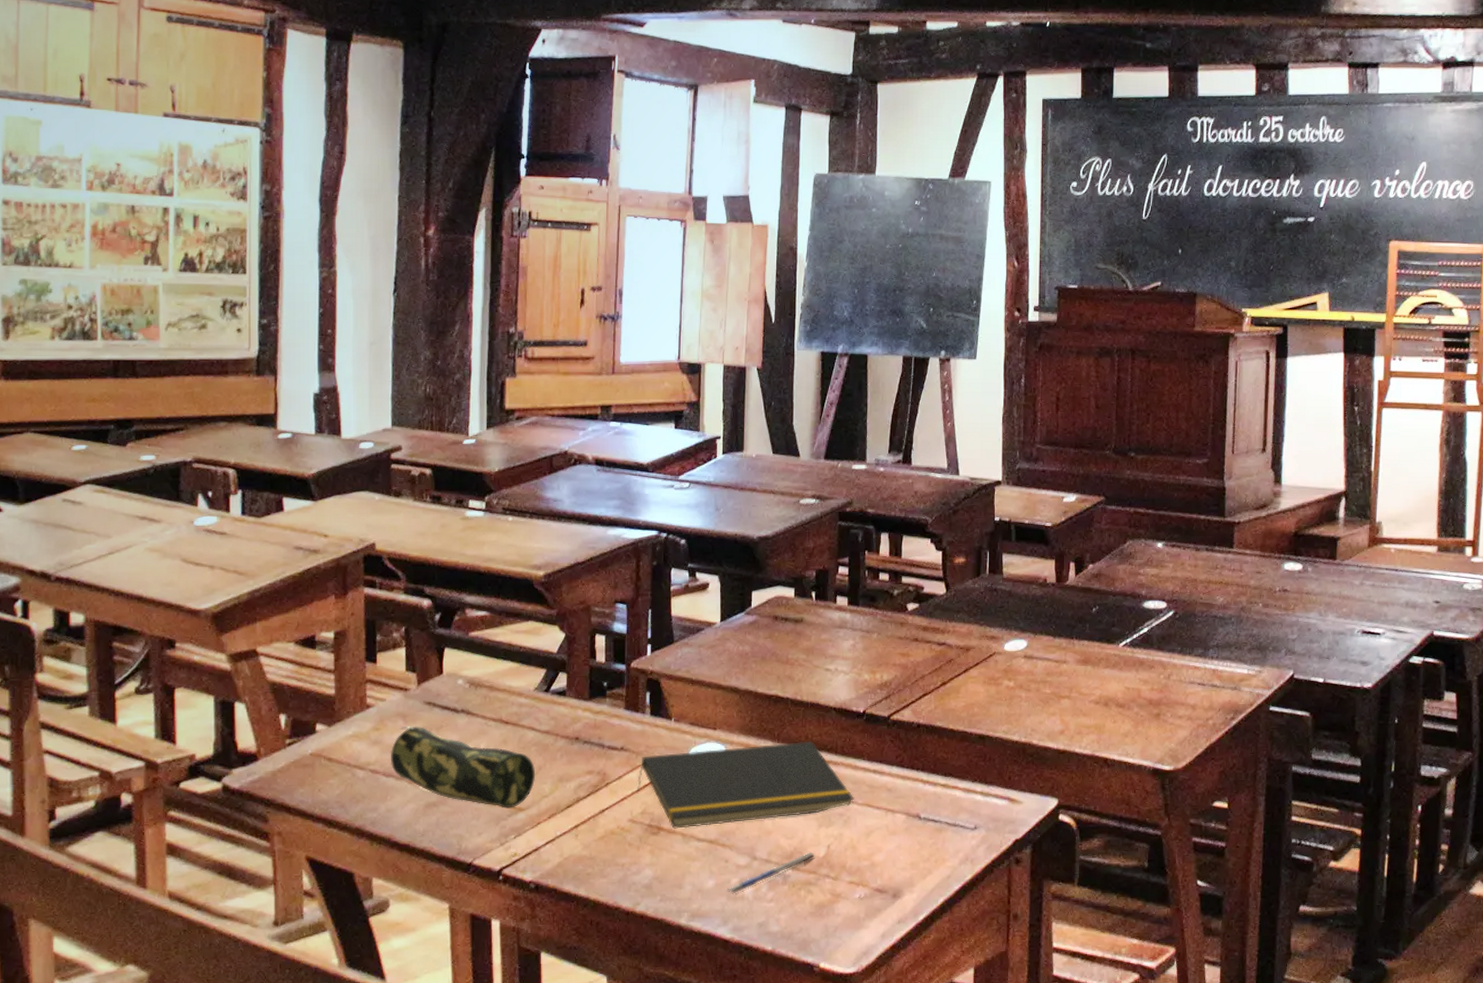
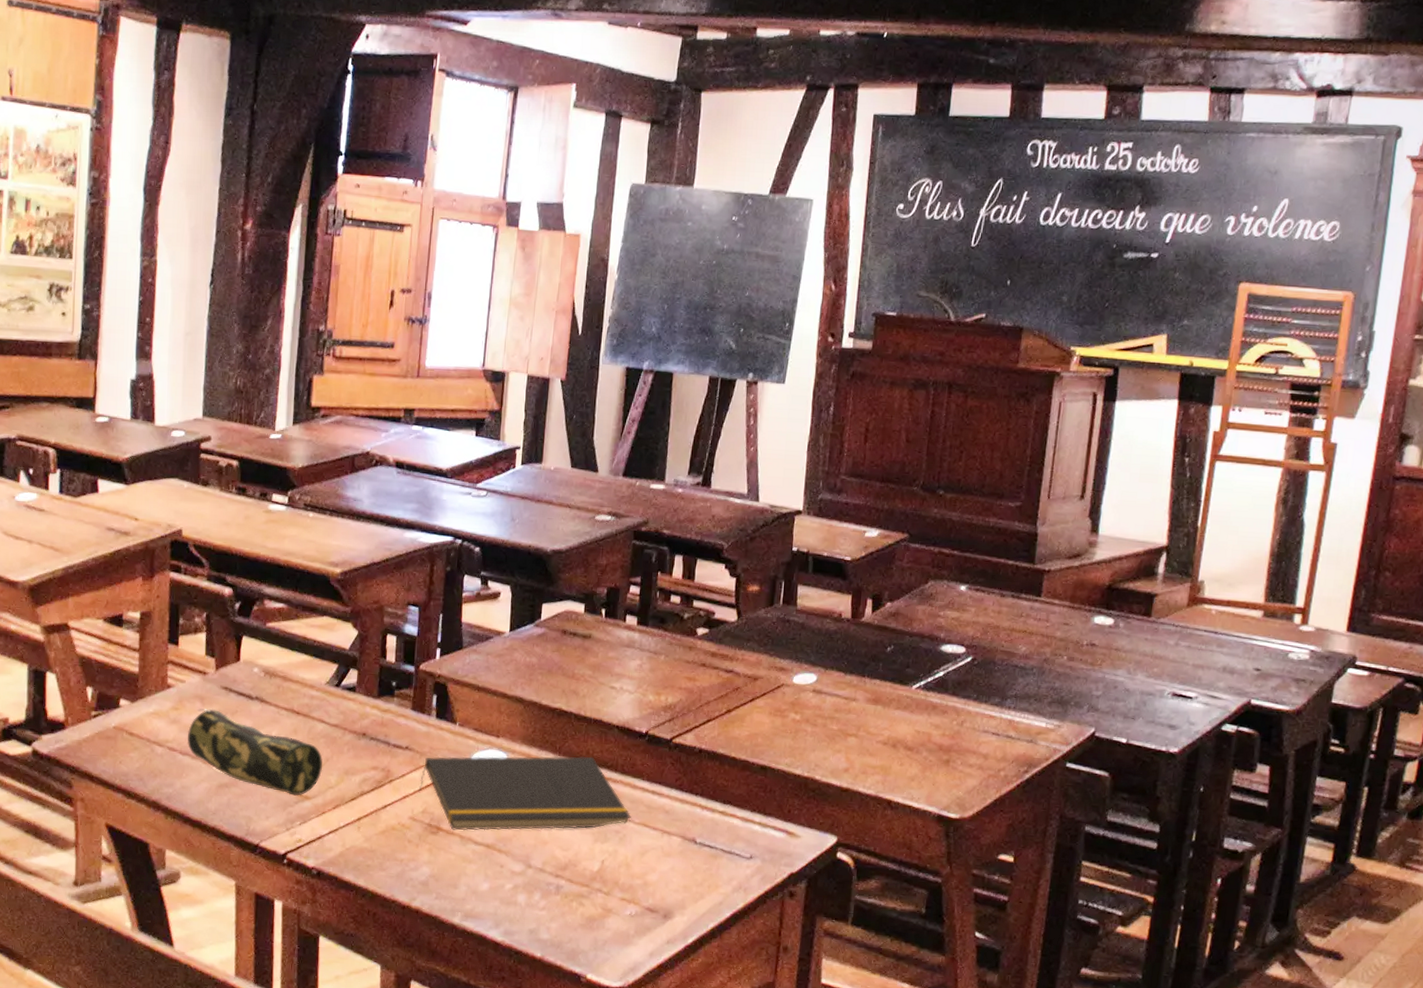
pen: present [724,851,815,895] -> none [498,864,589,900]

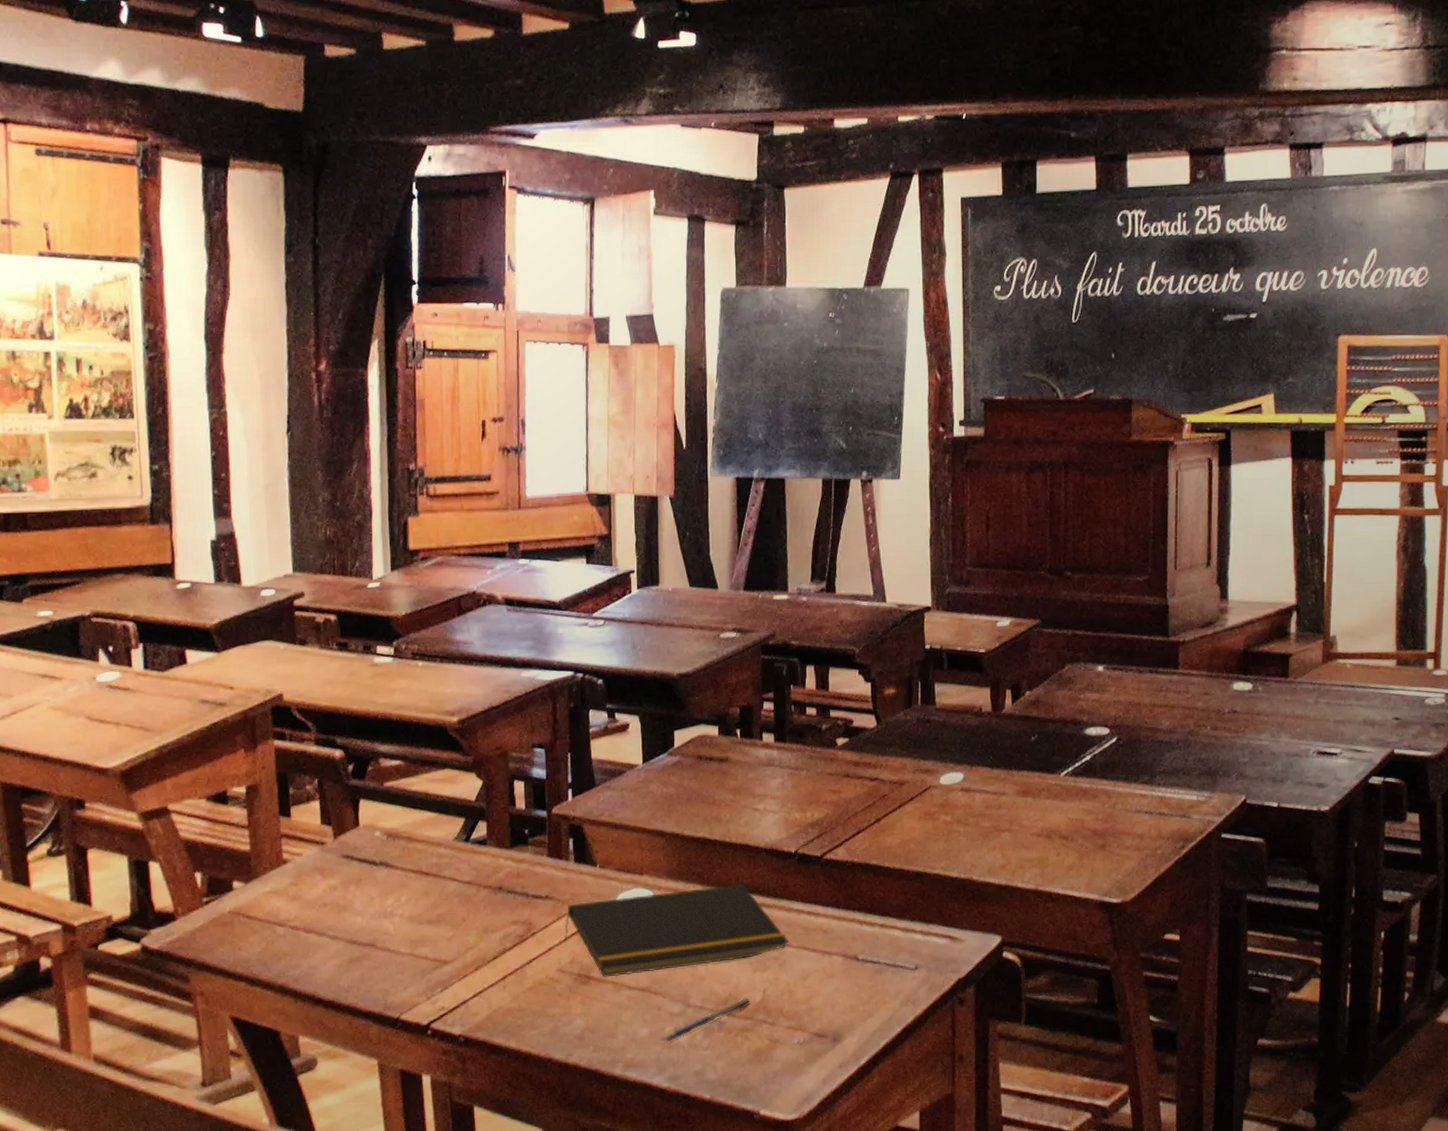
pencil case: present [188,708,323,796] -> none [310,880,460,962]
pen: none [498,864,589,900] -> present [659,997,751,1044]

